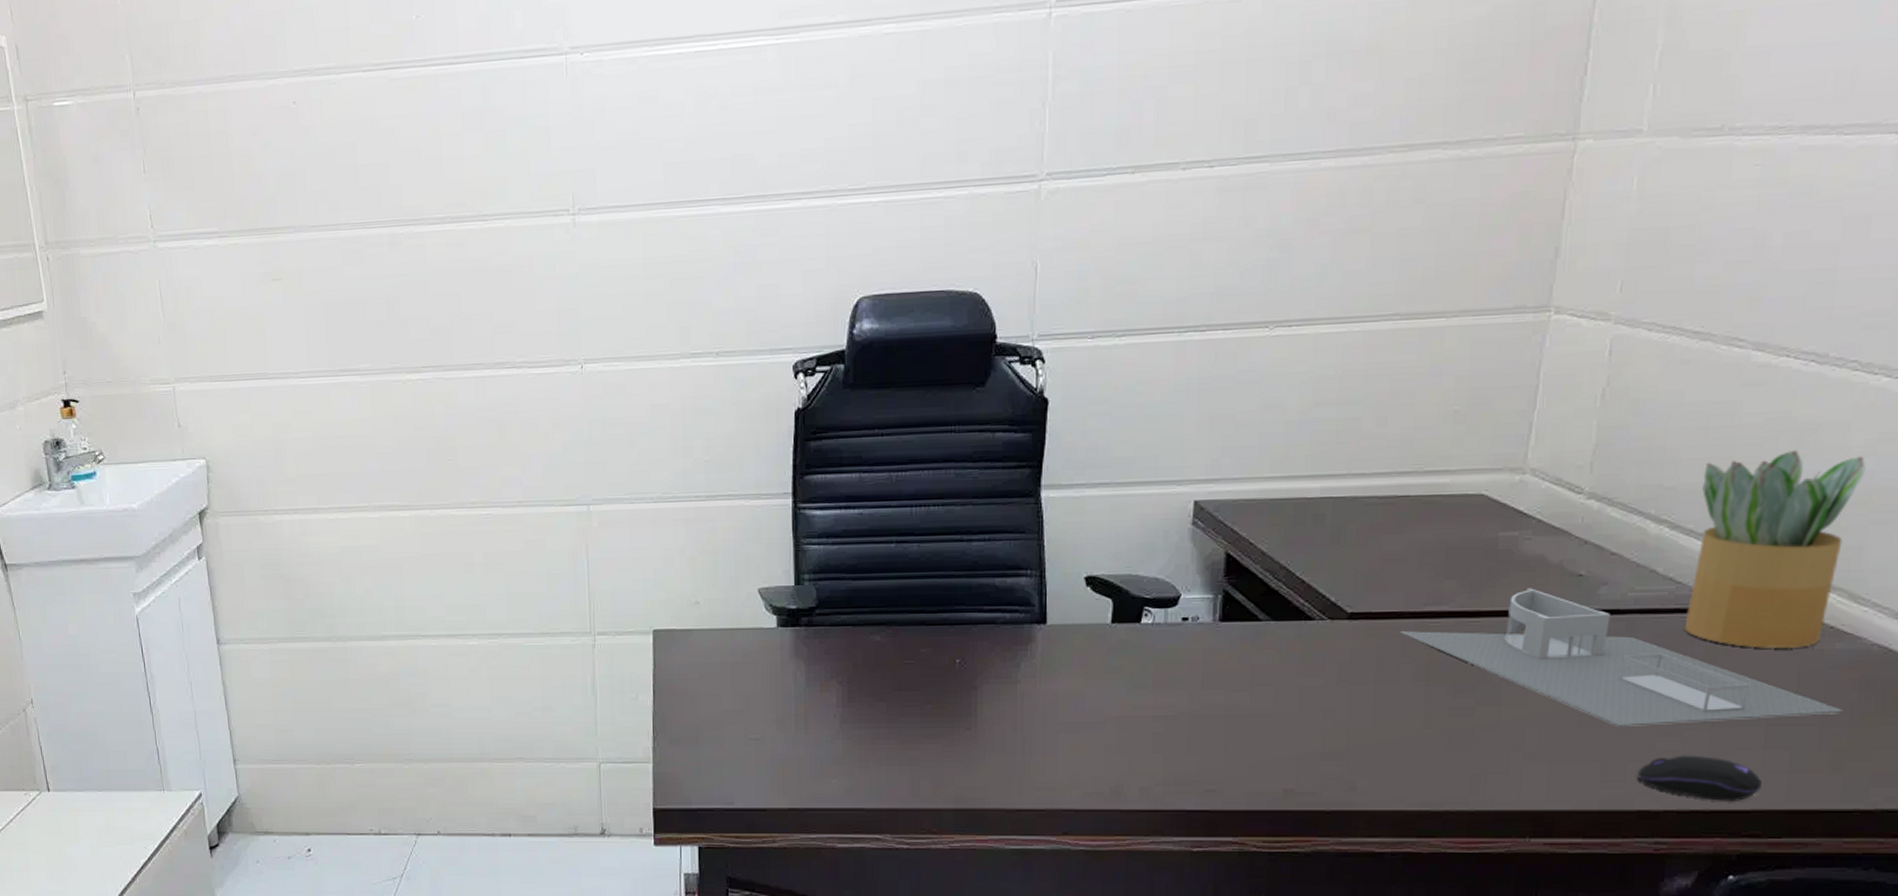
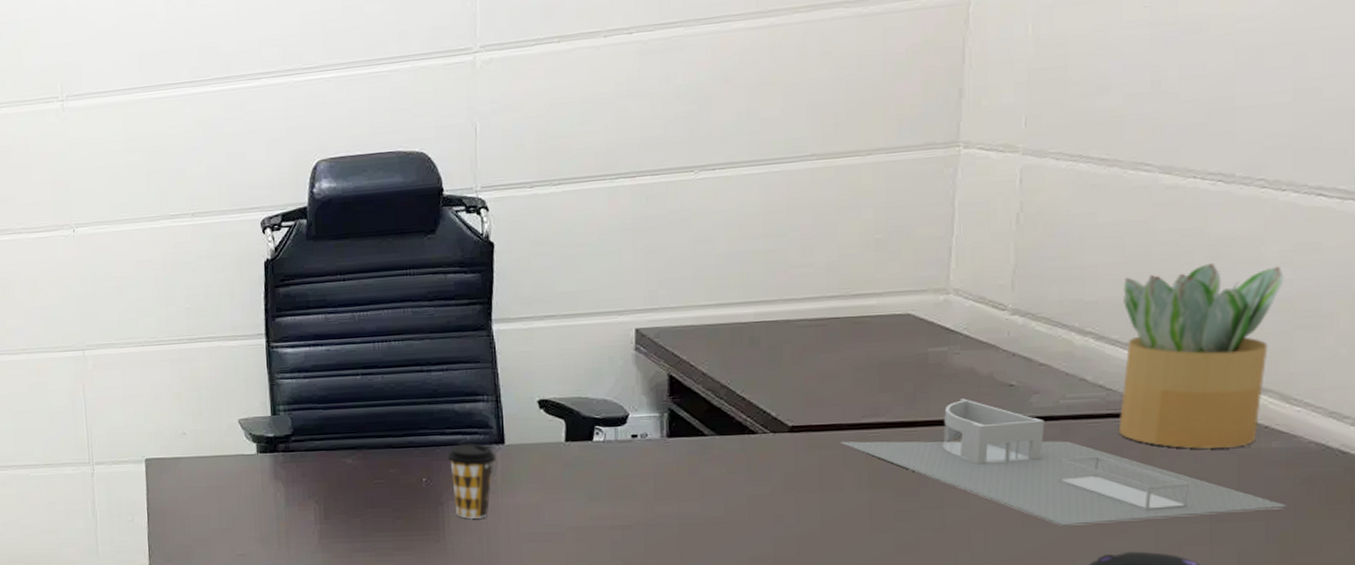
coffee cup: none [983,621,1036,705] -> present [447,443,496,519]

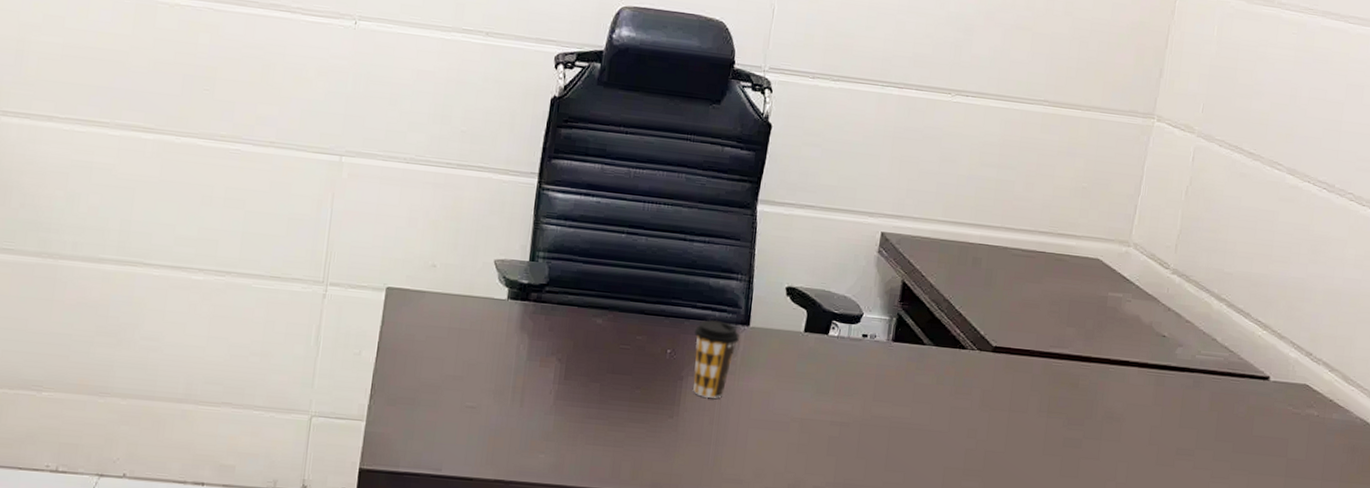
desk organizer: present [840,398,1288,526] -> none [1030,342,1337,471]
potted plant: present [1118,264,1284,449] -> none [1233,256,1356,415]

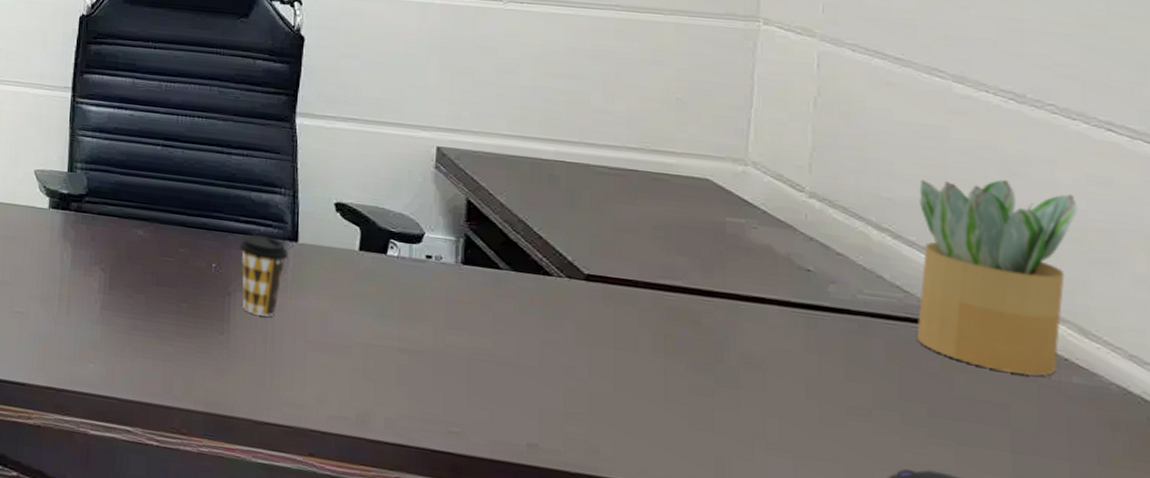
potted plant: none [1233,256,1356,415] -> present [916,179,1078,376]

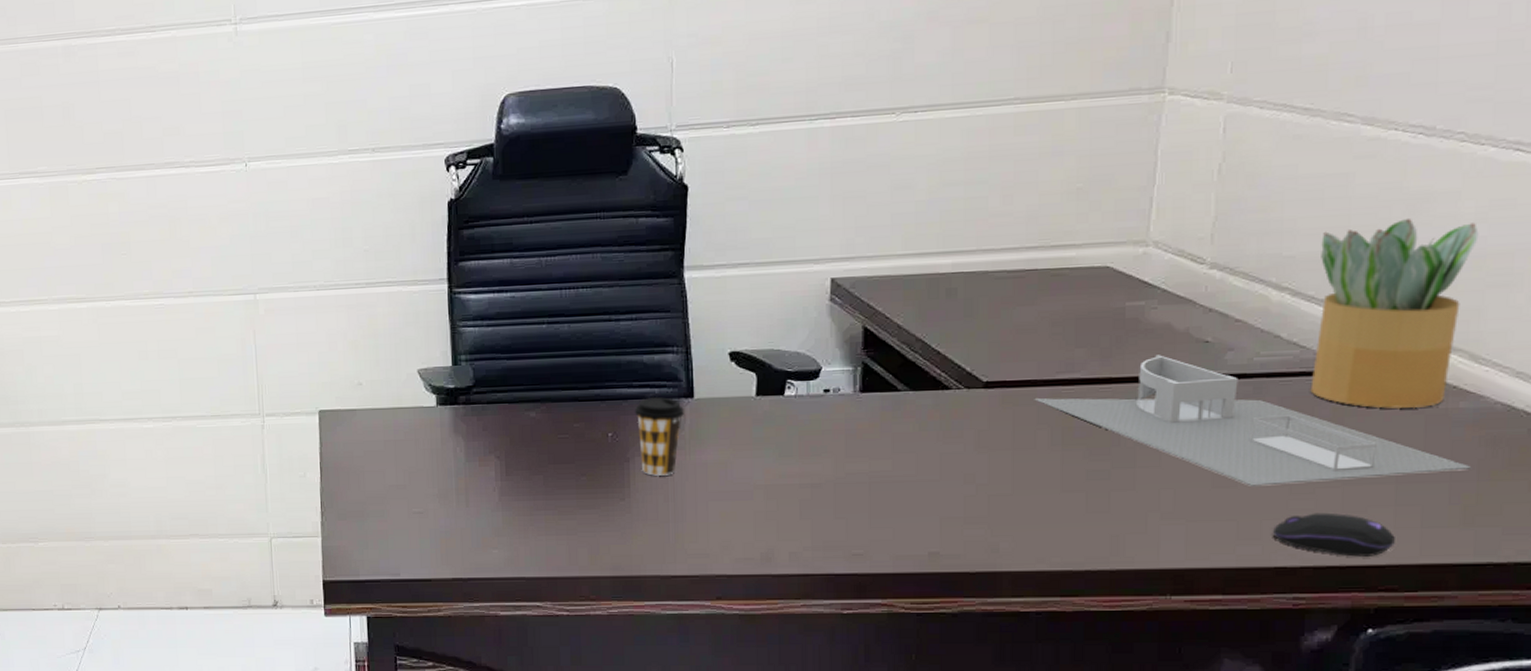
desk organizer: none [635,275,1092,451] -> present [1034,355,1472,486]

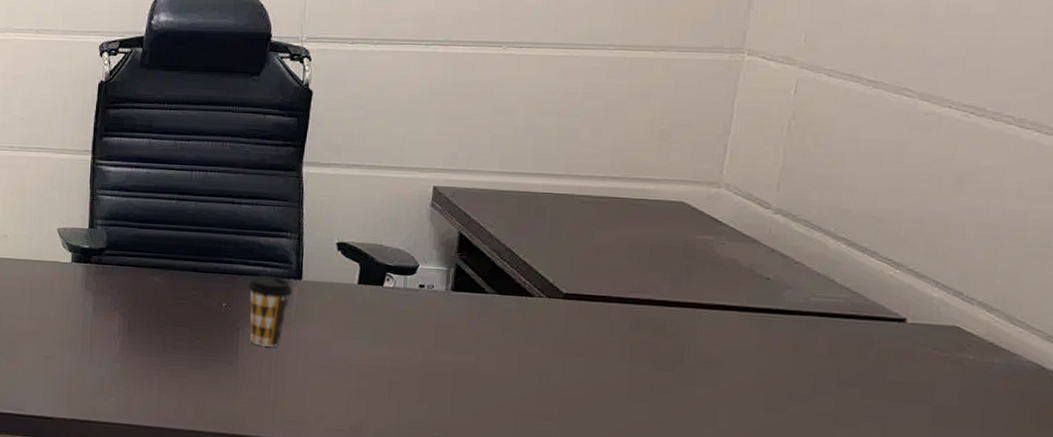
desk organizer: present [1034,355,1472,486] -> none [608,285,1003,420]
potted plant: present [1310,219,1479,409] -> none [859,188,1020,359]

